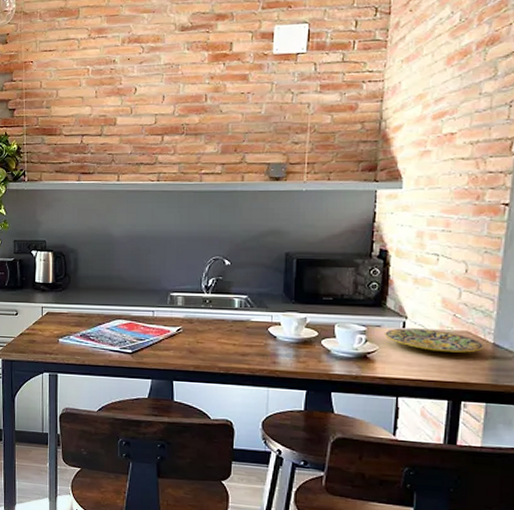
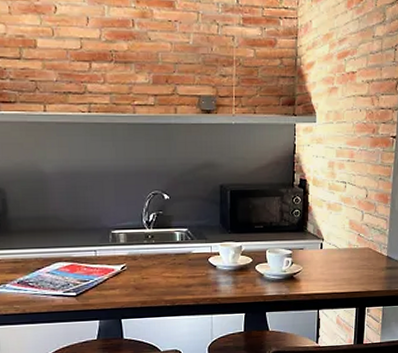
plate: present [384,328,485,353] -> none [306,248,381,268]

